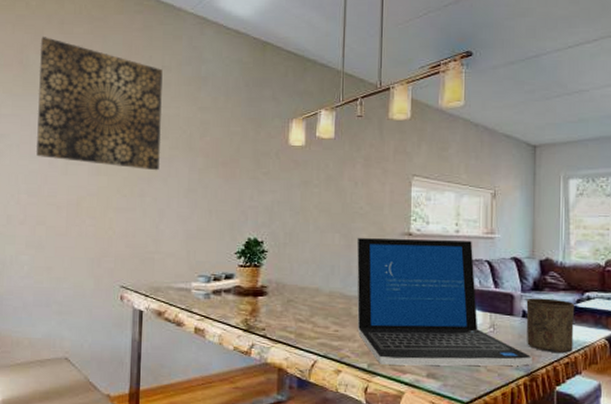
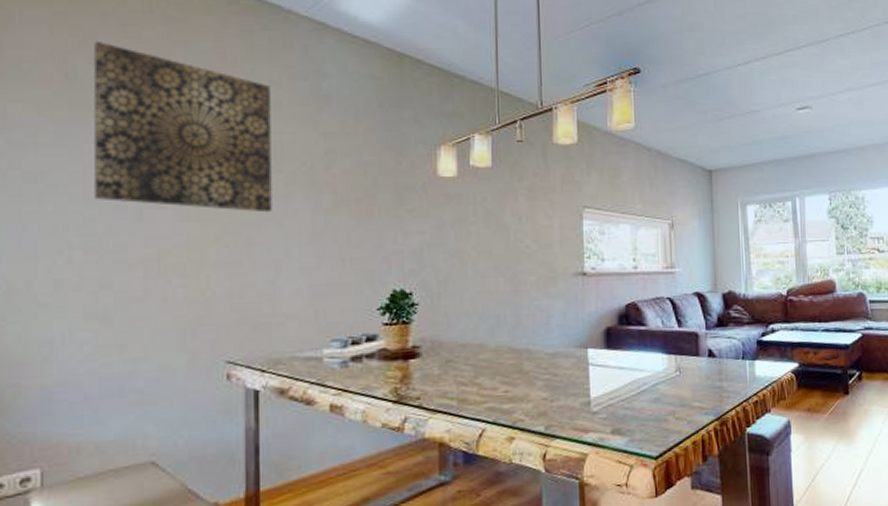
laptop: present [356,238,532,366] -> none [524,278,721,425]
cup: present [526,298,575,354] -> none [711,334,761,393]

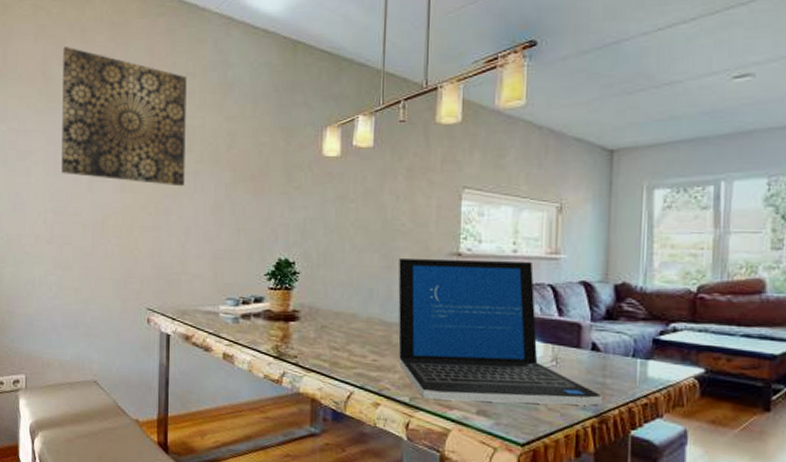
laptop: none [524,278,721,425] -> present [397,259,602,406]

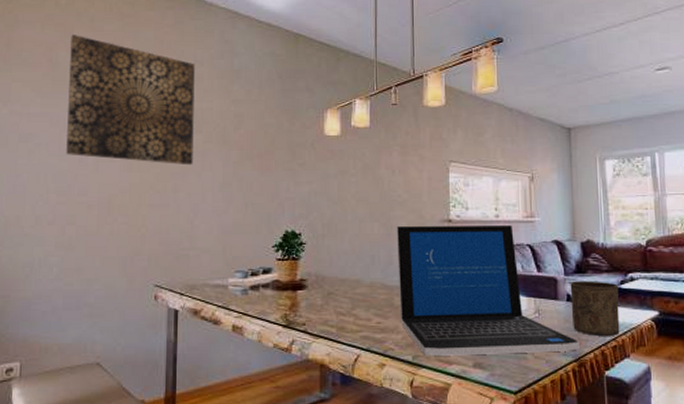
cup: none [596,328,658,393] -> present [570,281,620,337]

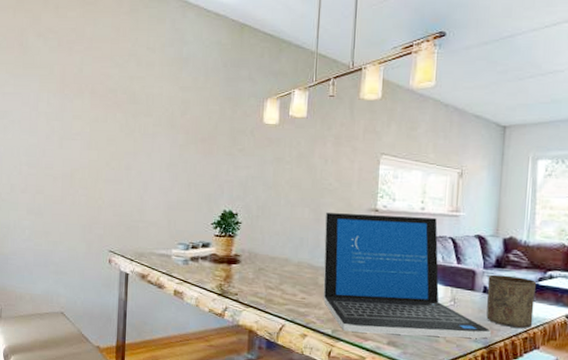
wall art: present [65,35,195,166] -> none [34,21,148,146]

